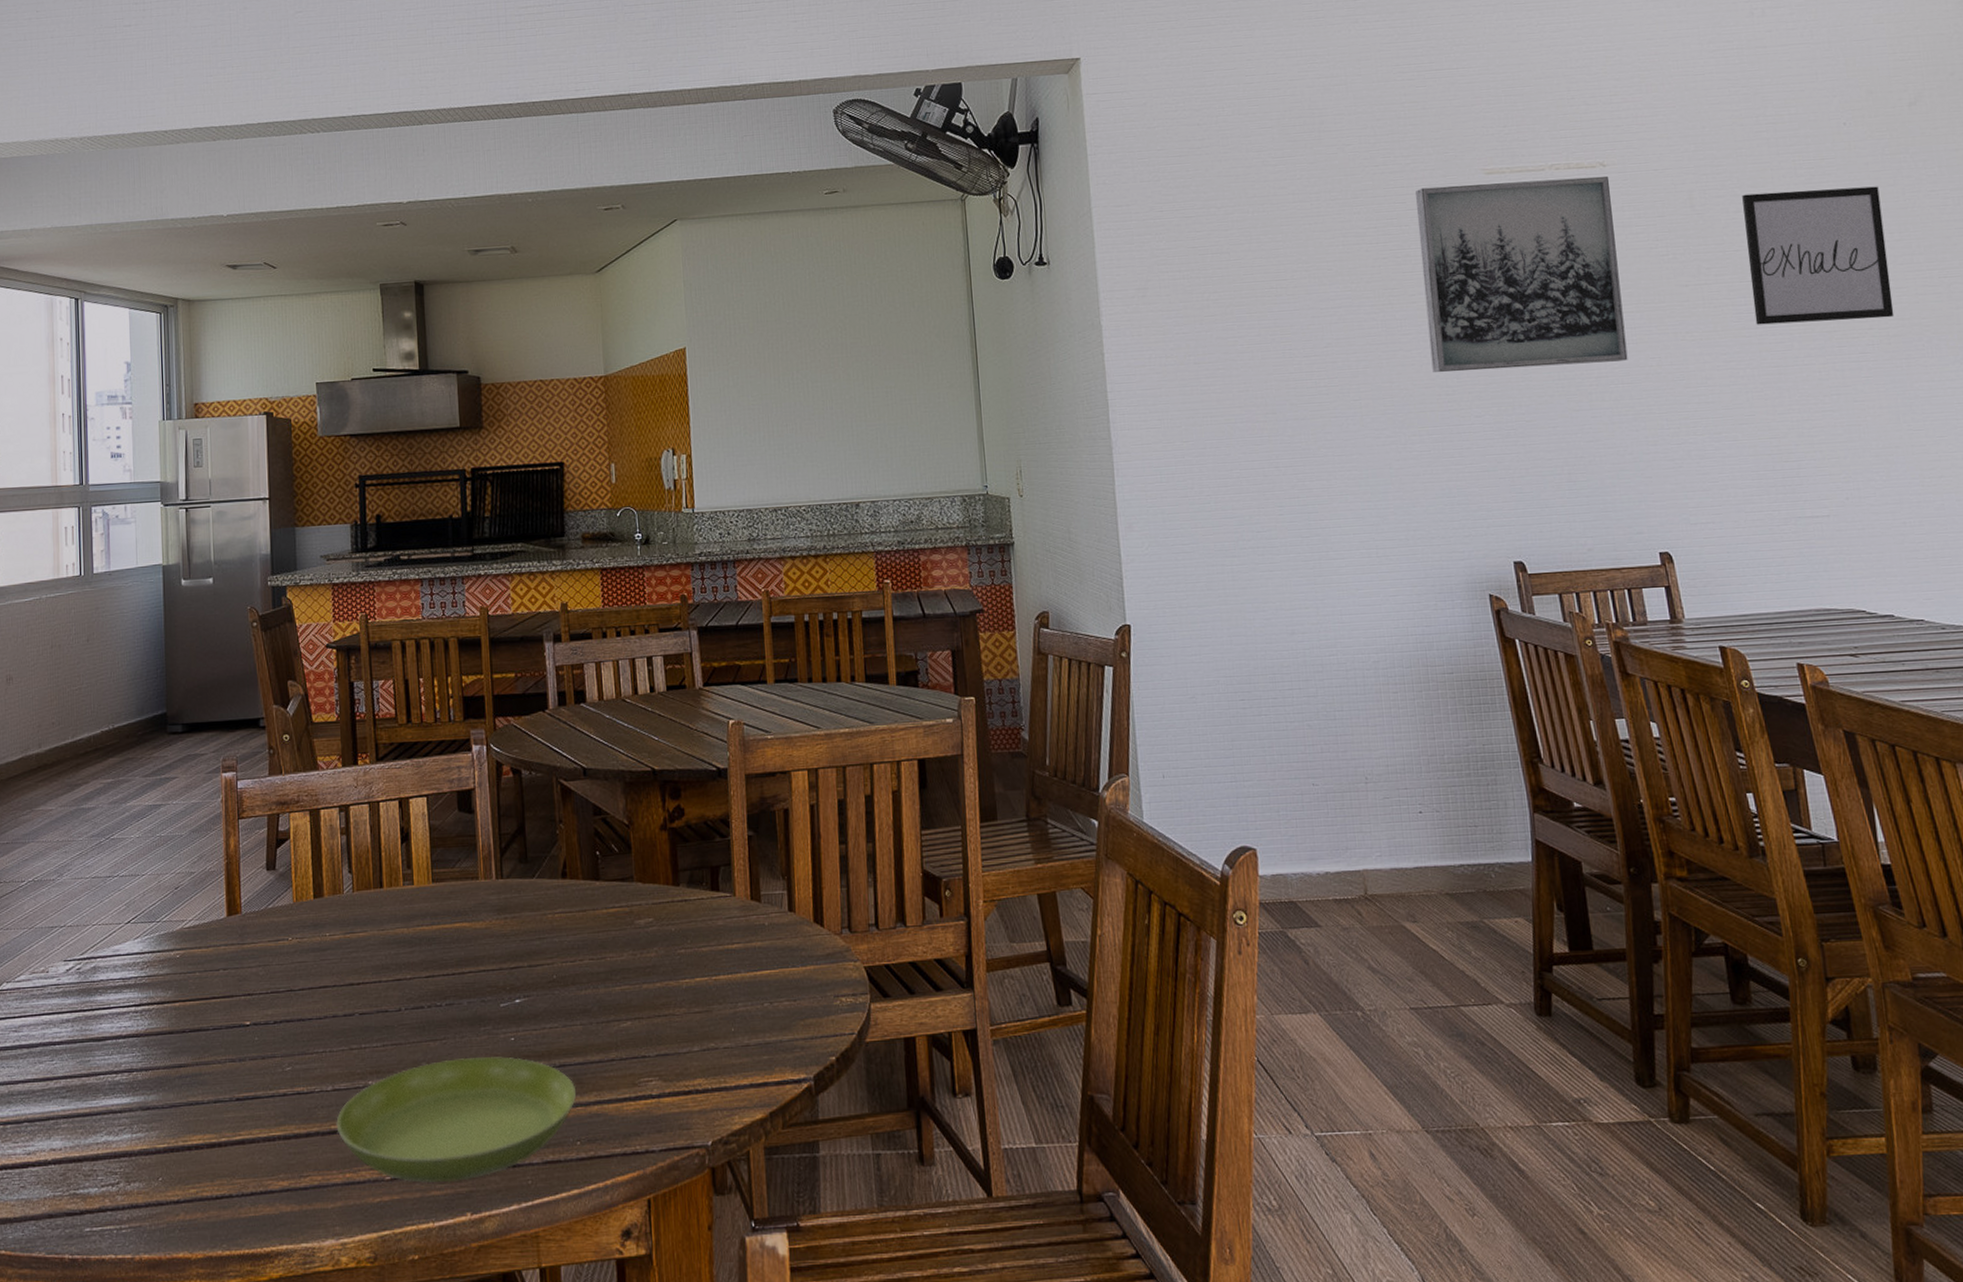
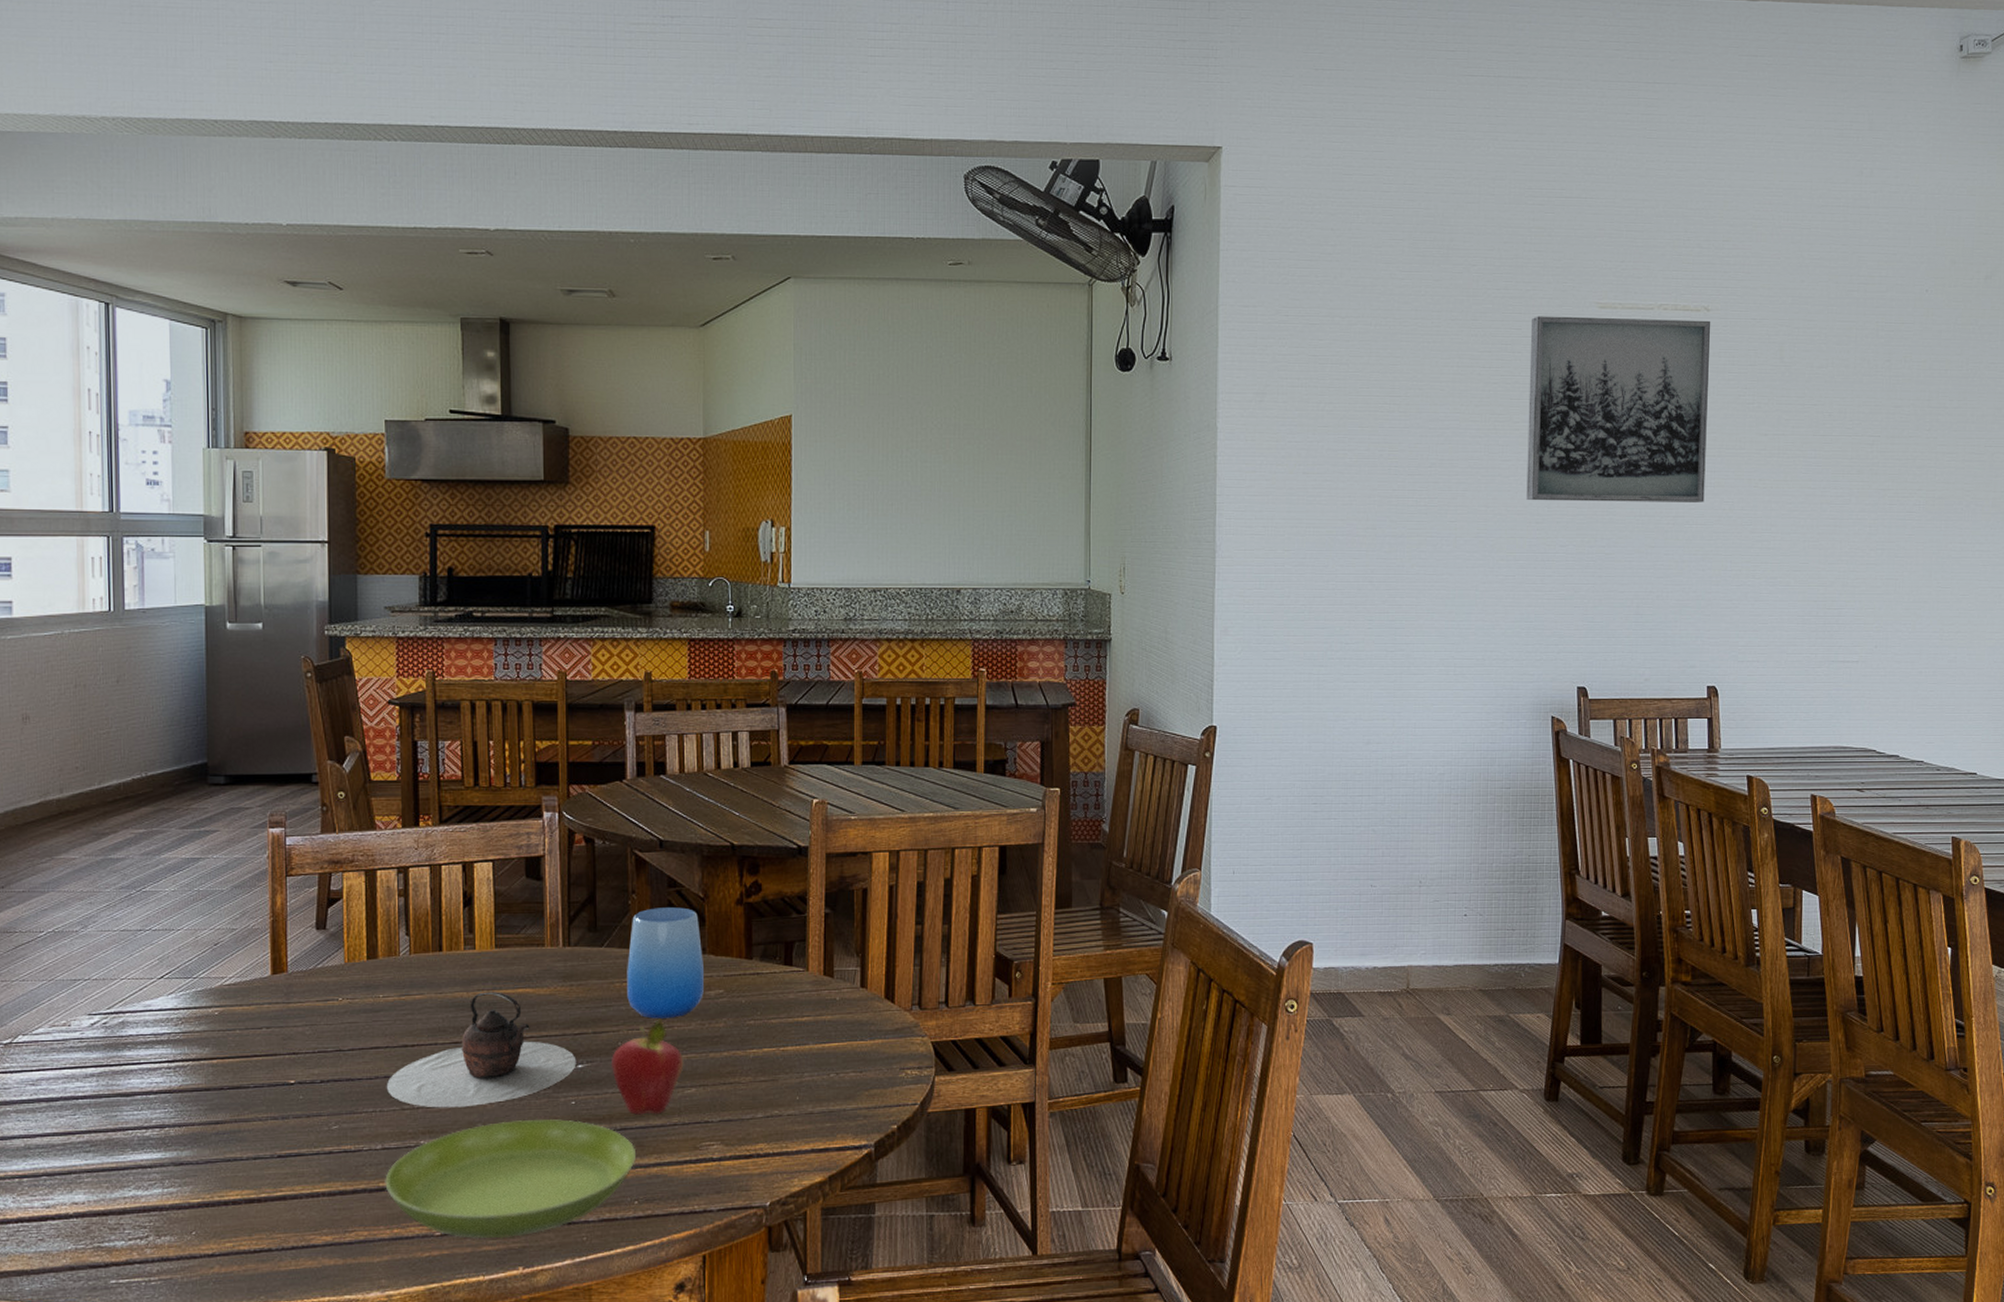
teapot: none [335,927,514,1047] -> present [387,992,577,1108]
fruit: none [547,948,619,1051] -> present [610,1017,684,1115]
cup: none [558,835,634,950] -> present [627,907,705,1019]
wall art: present [1742,186,1894,325] -> none [1821,351,1947,481]

